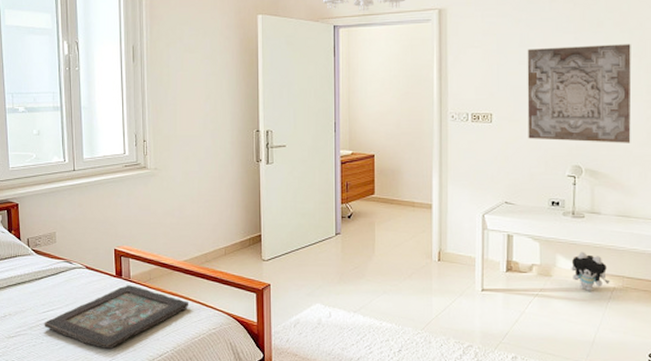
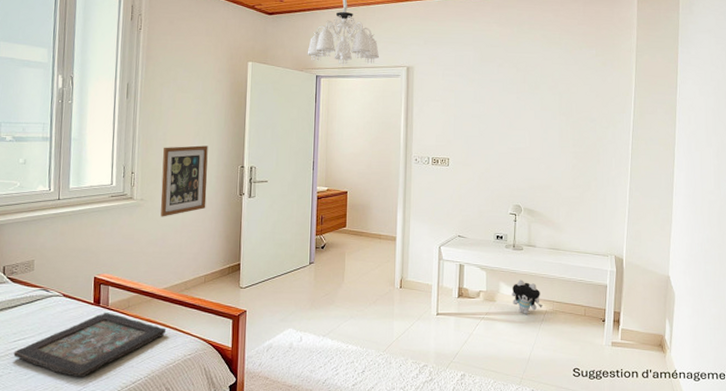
wall art: none [174,109,222,187] -> present [160,145,208,217]
wall panel: present [527,44,632,143] -> none [478,104,561,187]

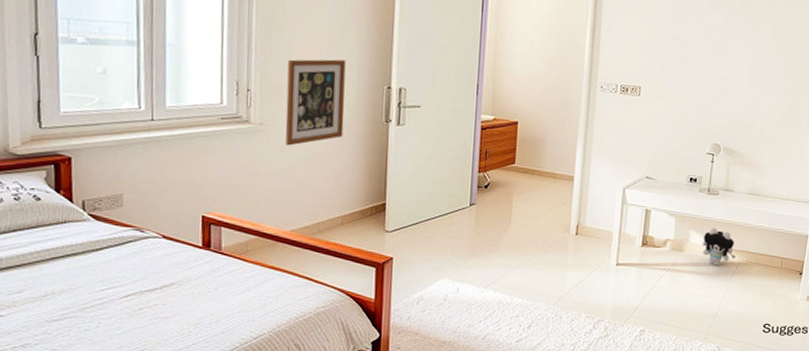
decorative tray: present [13,313,167,378] -> none [101,258,295,333]

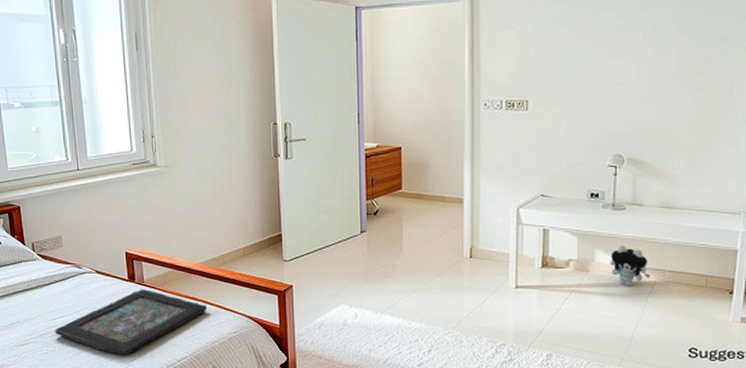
decorative tray: none [101,258,295,333] -> present [55,289,208,356]
wall art: present [285,59,346,146] -> none [184,101,238,185]

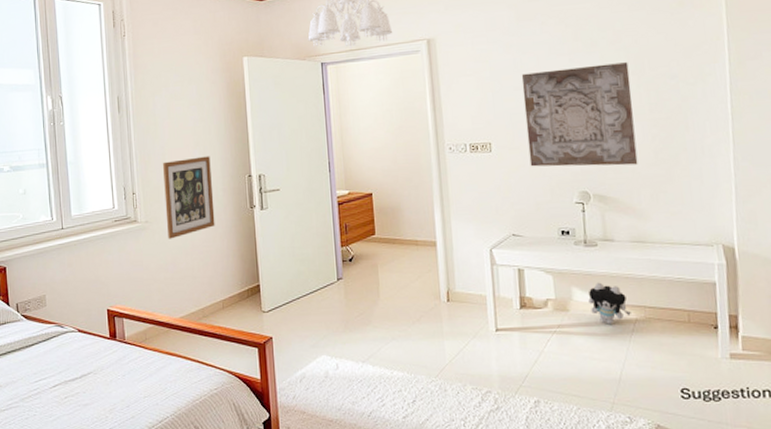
decorative tray: present [55,289,208,356] -> none [36,347,188,419]
wall art: none [184,101,238,185] -> present [163,156,215,239]
wall panel: none [566,22,680,130] -> present [521,62,638,167]

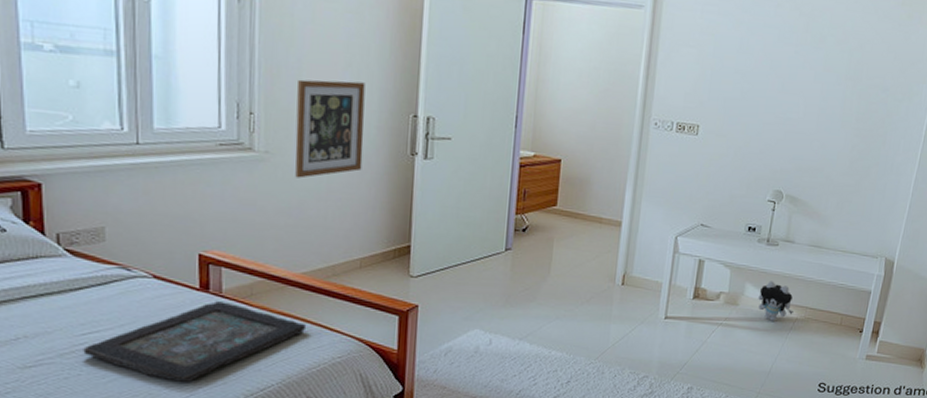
decorative tray: none [36,347,188,419] -> present [83,301,307,384]
wall panel: present [521,62,638,167] -> none [733,56,849,172]

